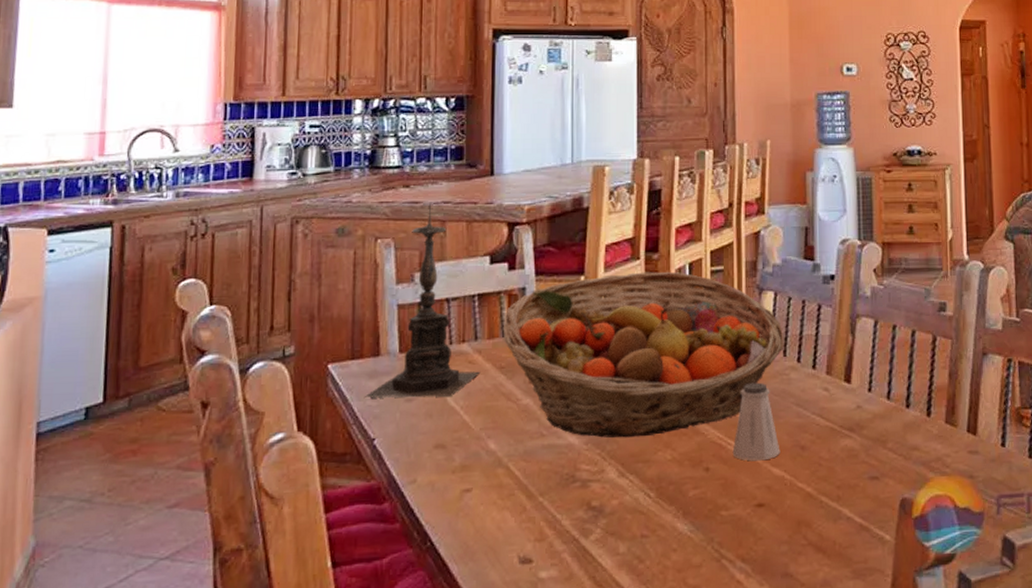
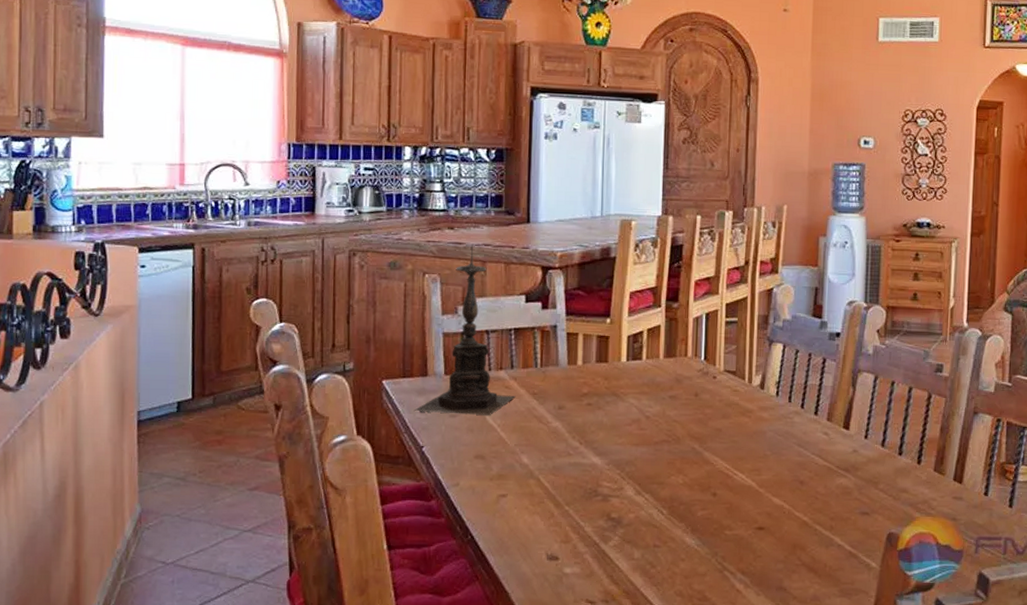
fruit basket: present [504,271,784,438] -> none [537,318,790,463]
saltshaker: present [732,382,780,461] -> none [738,423,781,491]

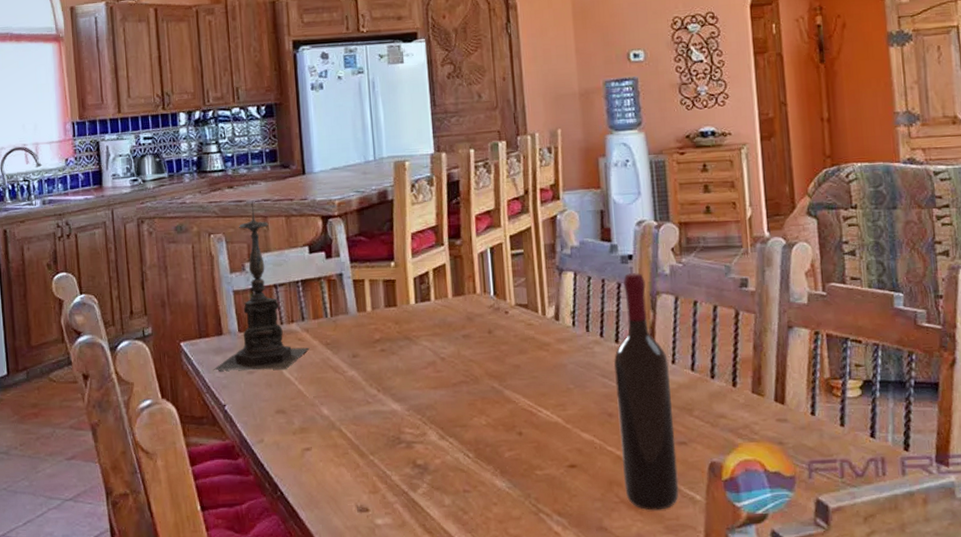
wine bottle: none [806,350,862,575] -> present [613,273,679,511]

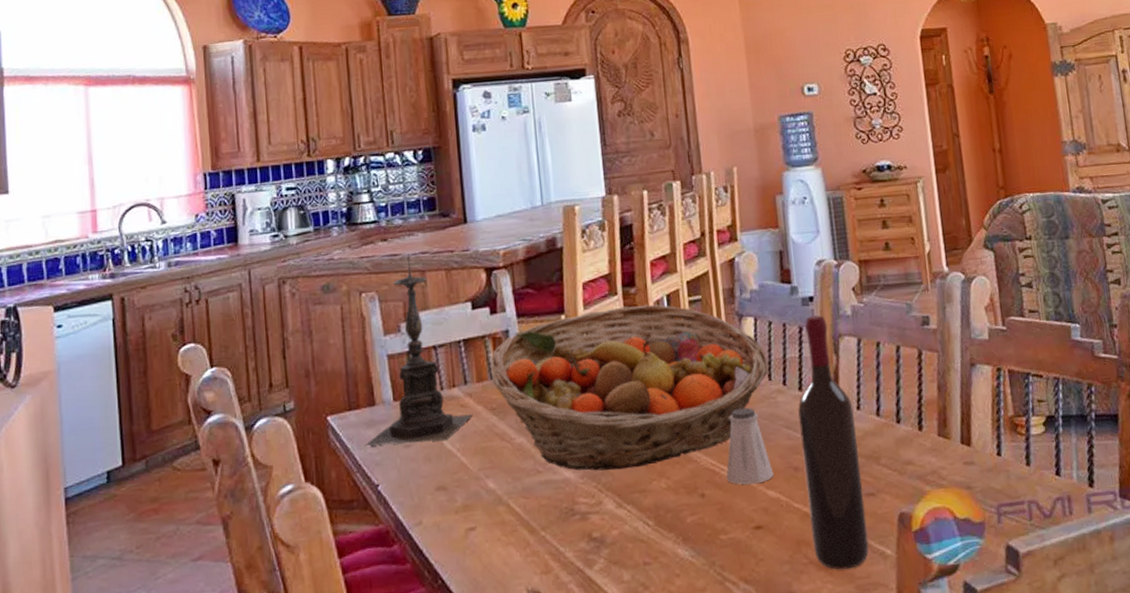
fruit basket: none [326,255,587,406] -> present [490,304,769,471]
saltshaker: none [543,355,589,427] -> present [726,407,774,485]

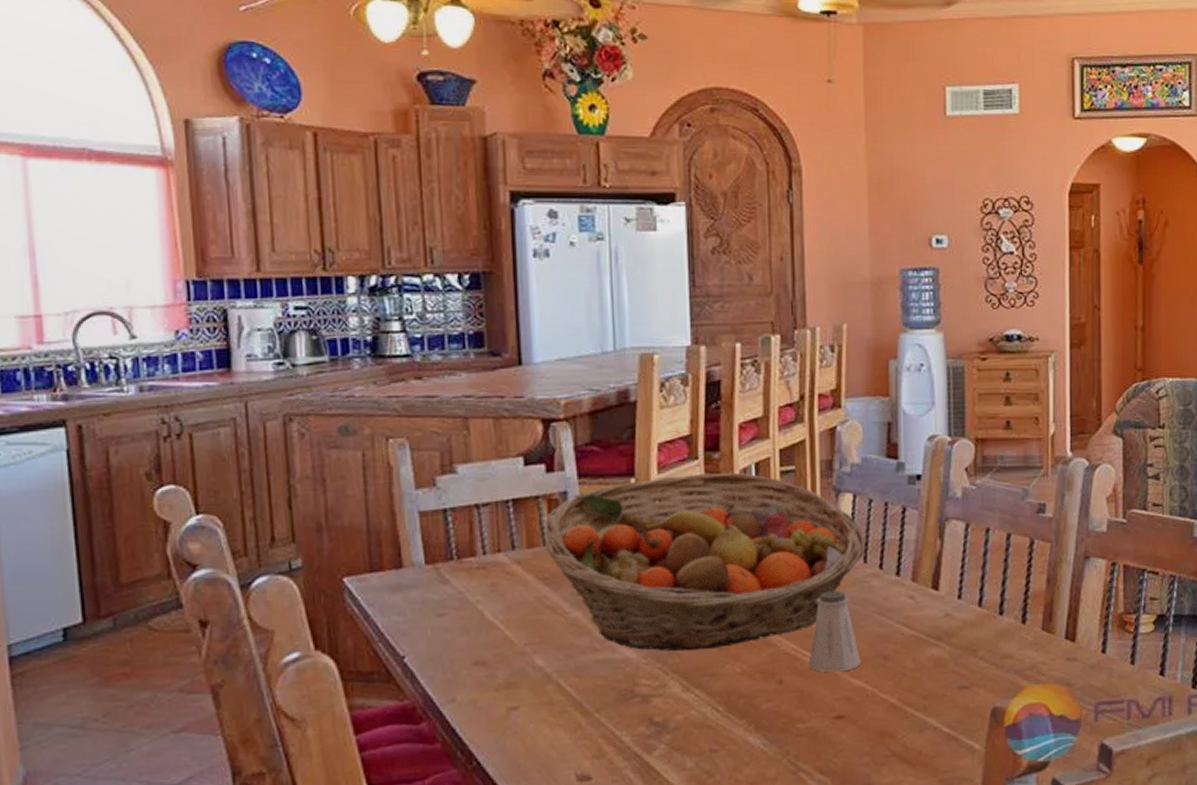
candle holder: present [364,253,472,447] -> none [388,396,520,614]
wine bottle: present [797,315,869,570] -> none [892,496,957,763]

